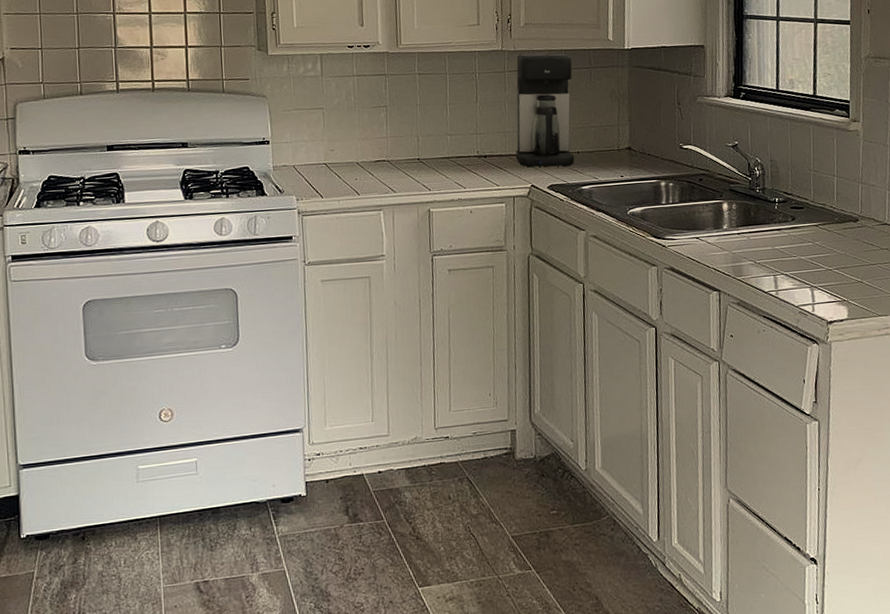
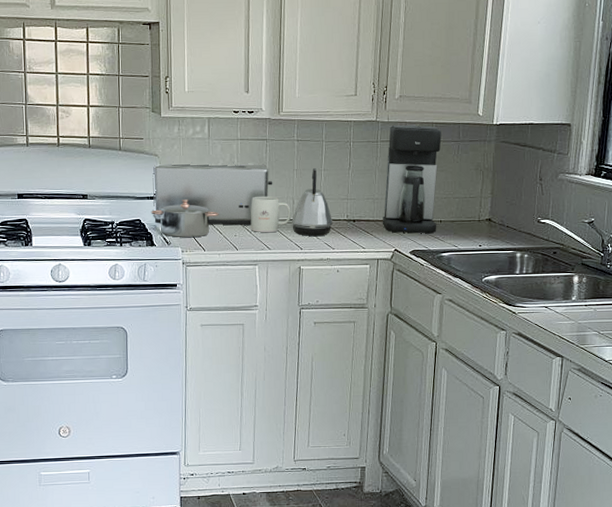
cooking pot: none [260,142,337,185] -> present [150,199,219,238]
toaster: none [261,100,395,171] -> present [153,161,273,226]
mug: none [371,134,417,175] -> present [250,196,292,233]
kettle: none [417,102,463,176] -> present [292,167,333,237]

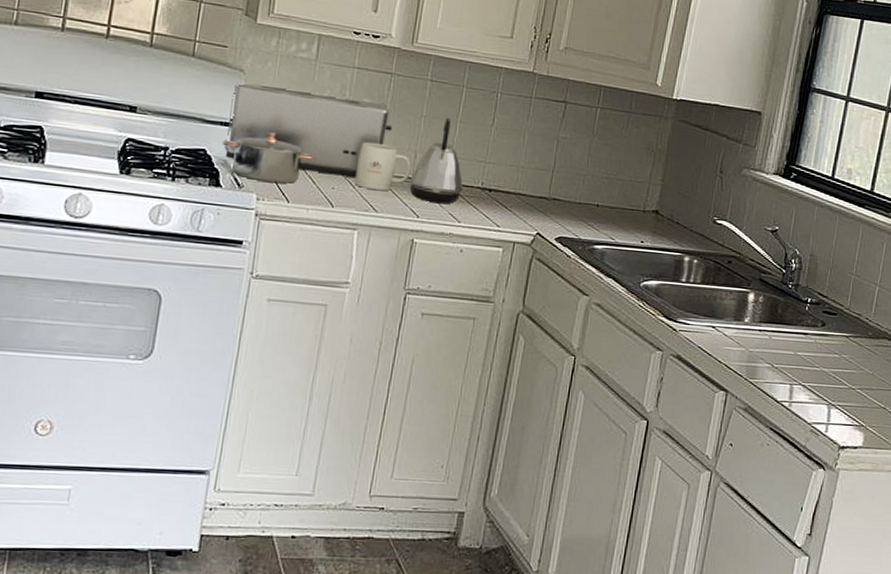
coffee maker: present [383,125,442,234] -> none [526,81,611,219]

